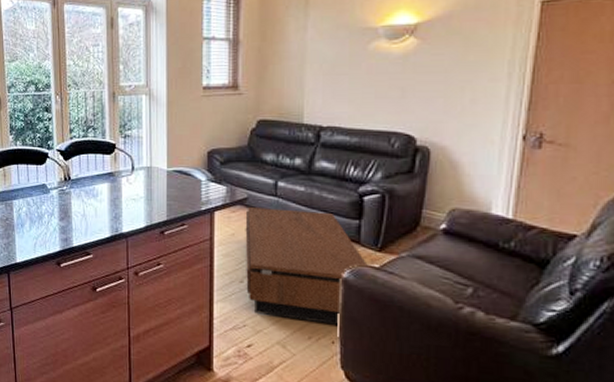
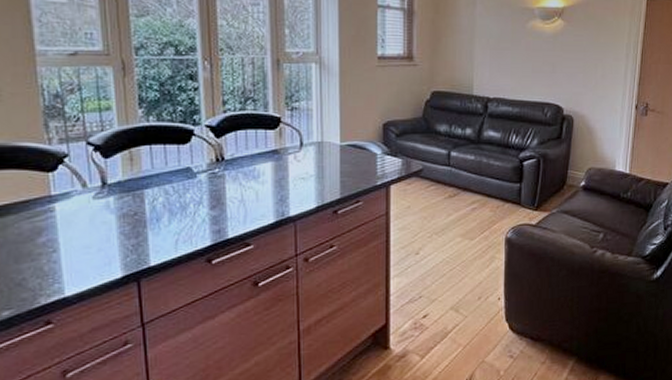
coffee table: present [245,207,370,325] -> none [420,178,528,283]

